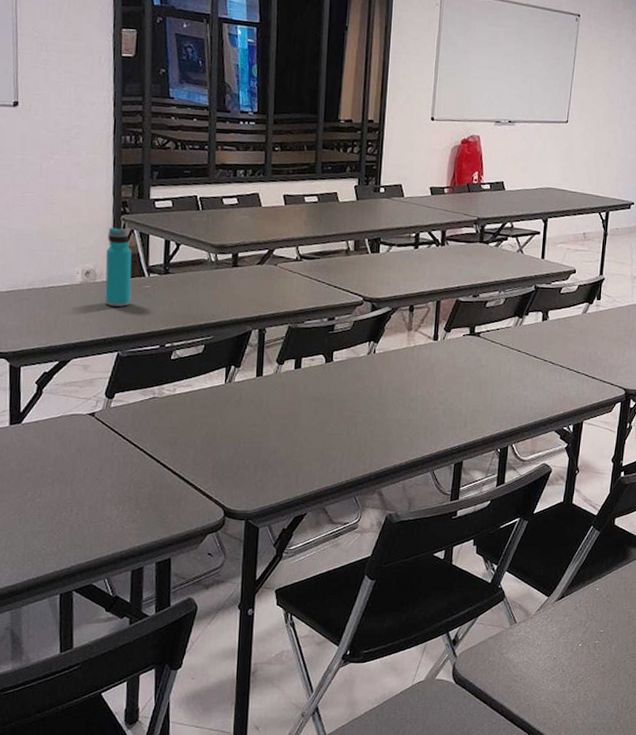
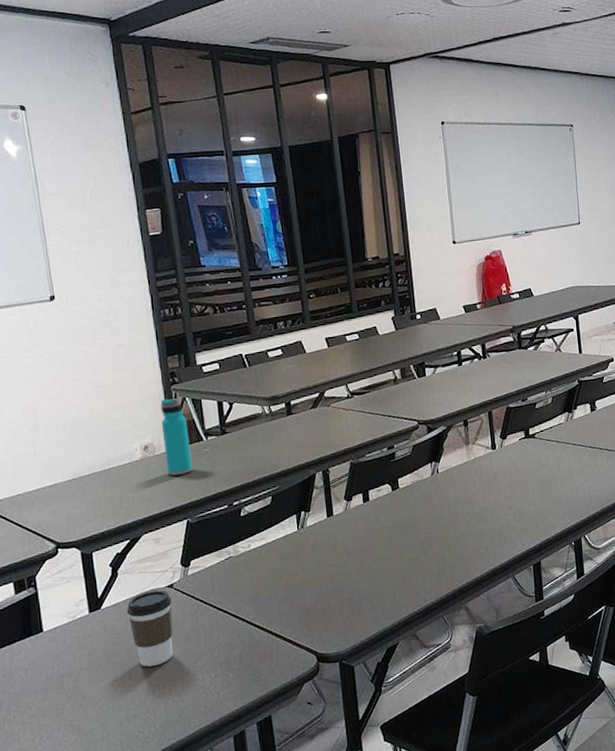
coffee cup: none [45,415,91,488] -> present [126,590,174,667]

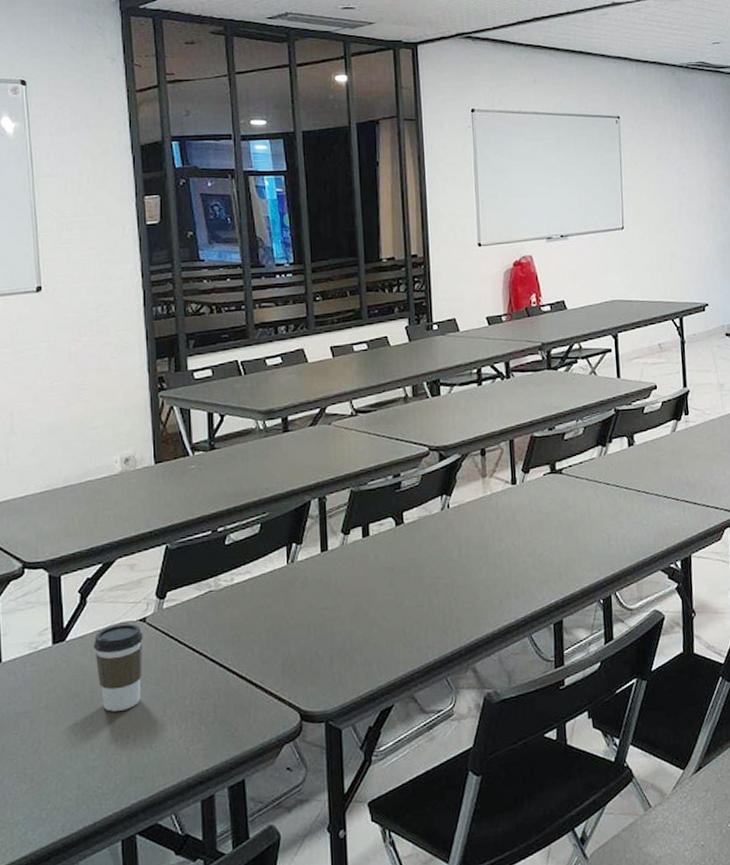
water bottle: present [160,398,193,476] -> none [145,406,176,494]

